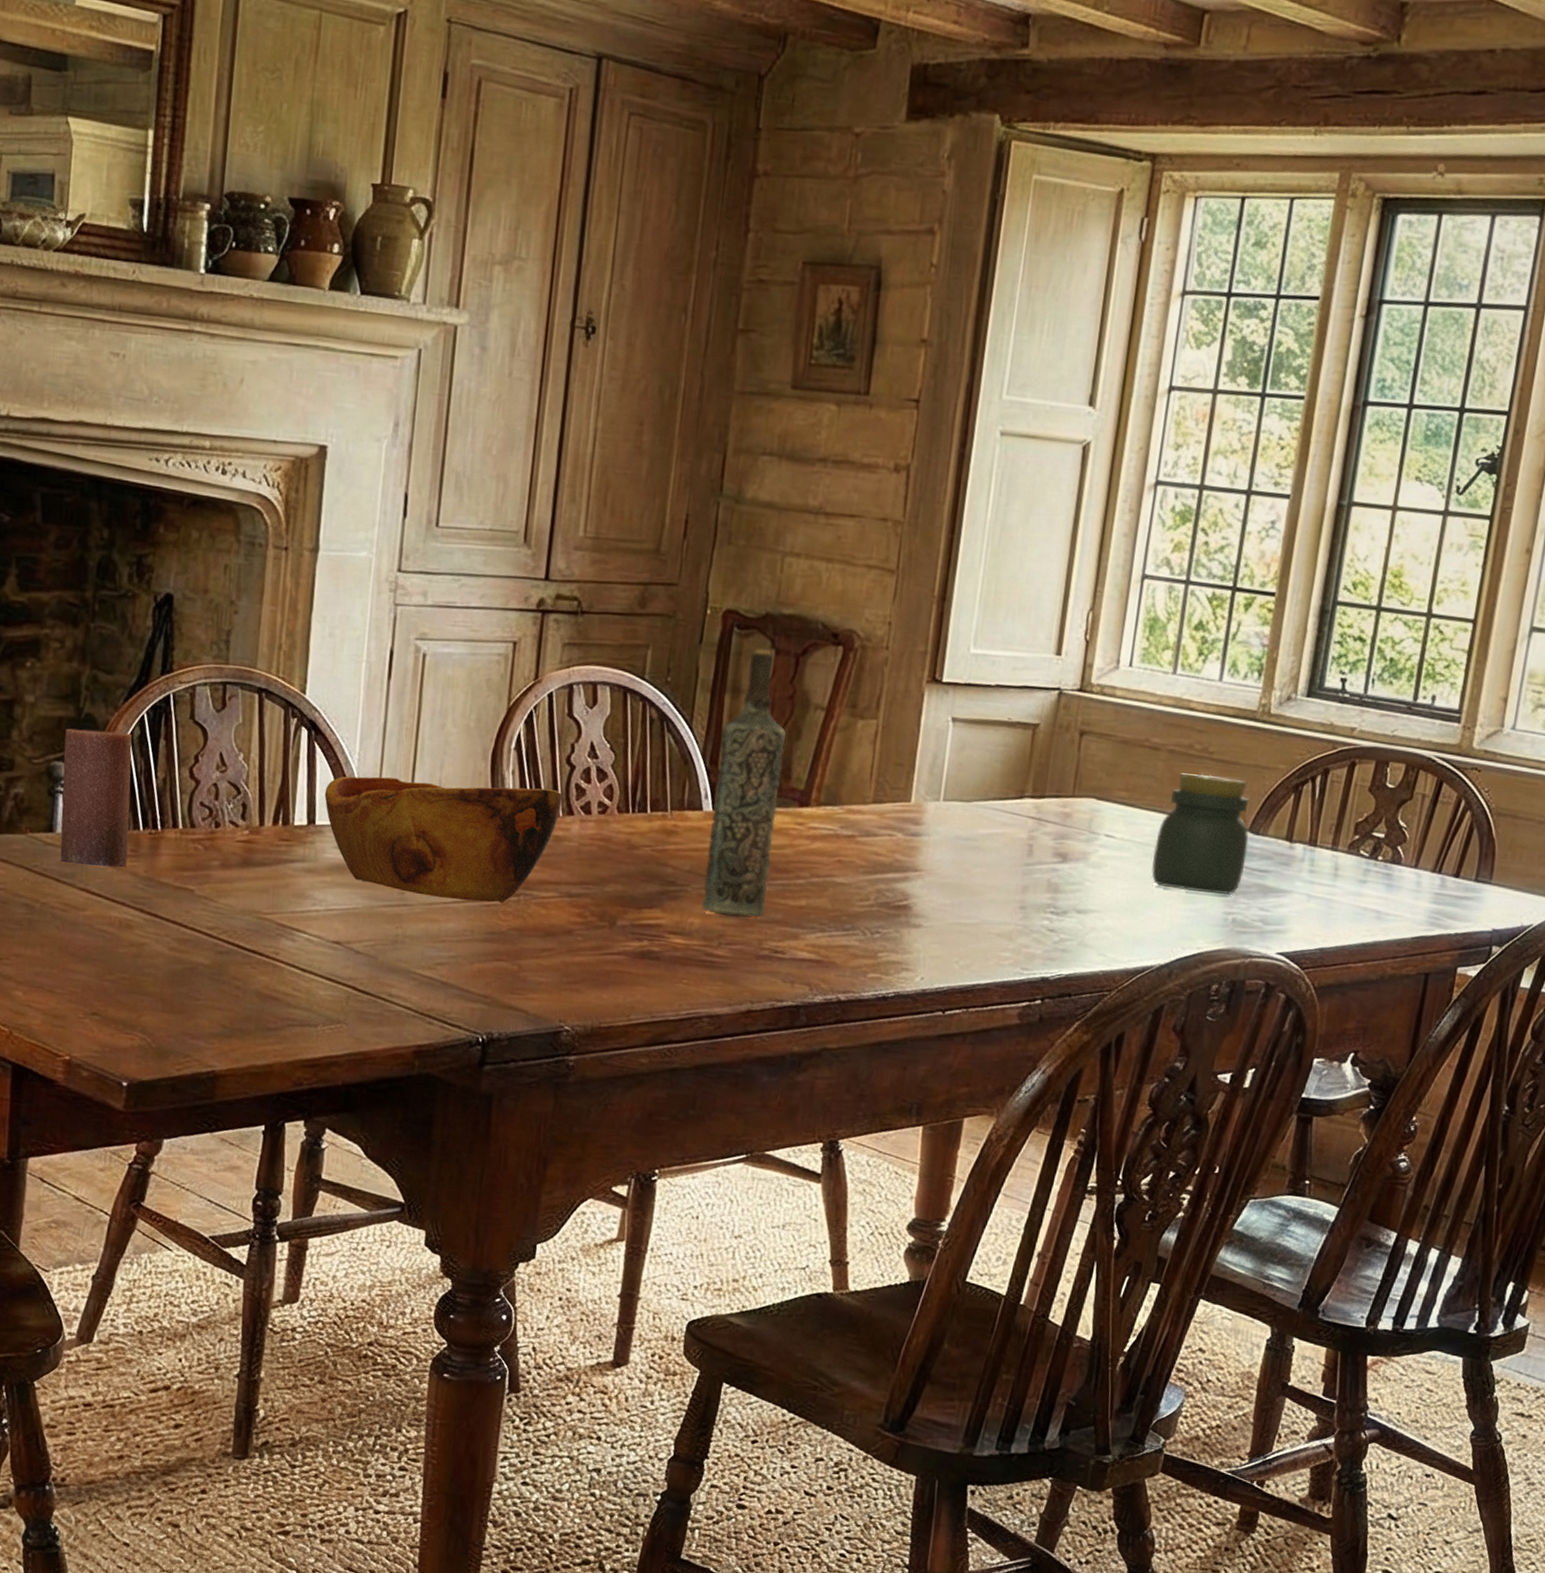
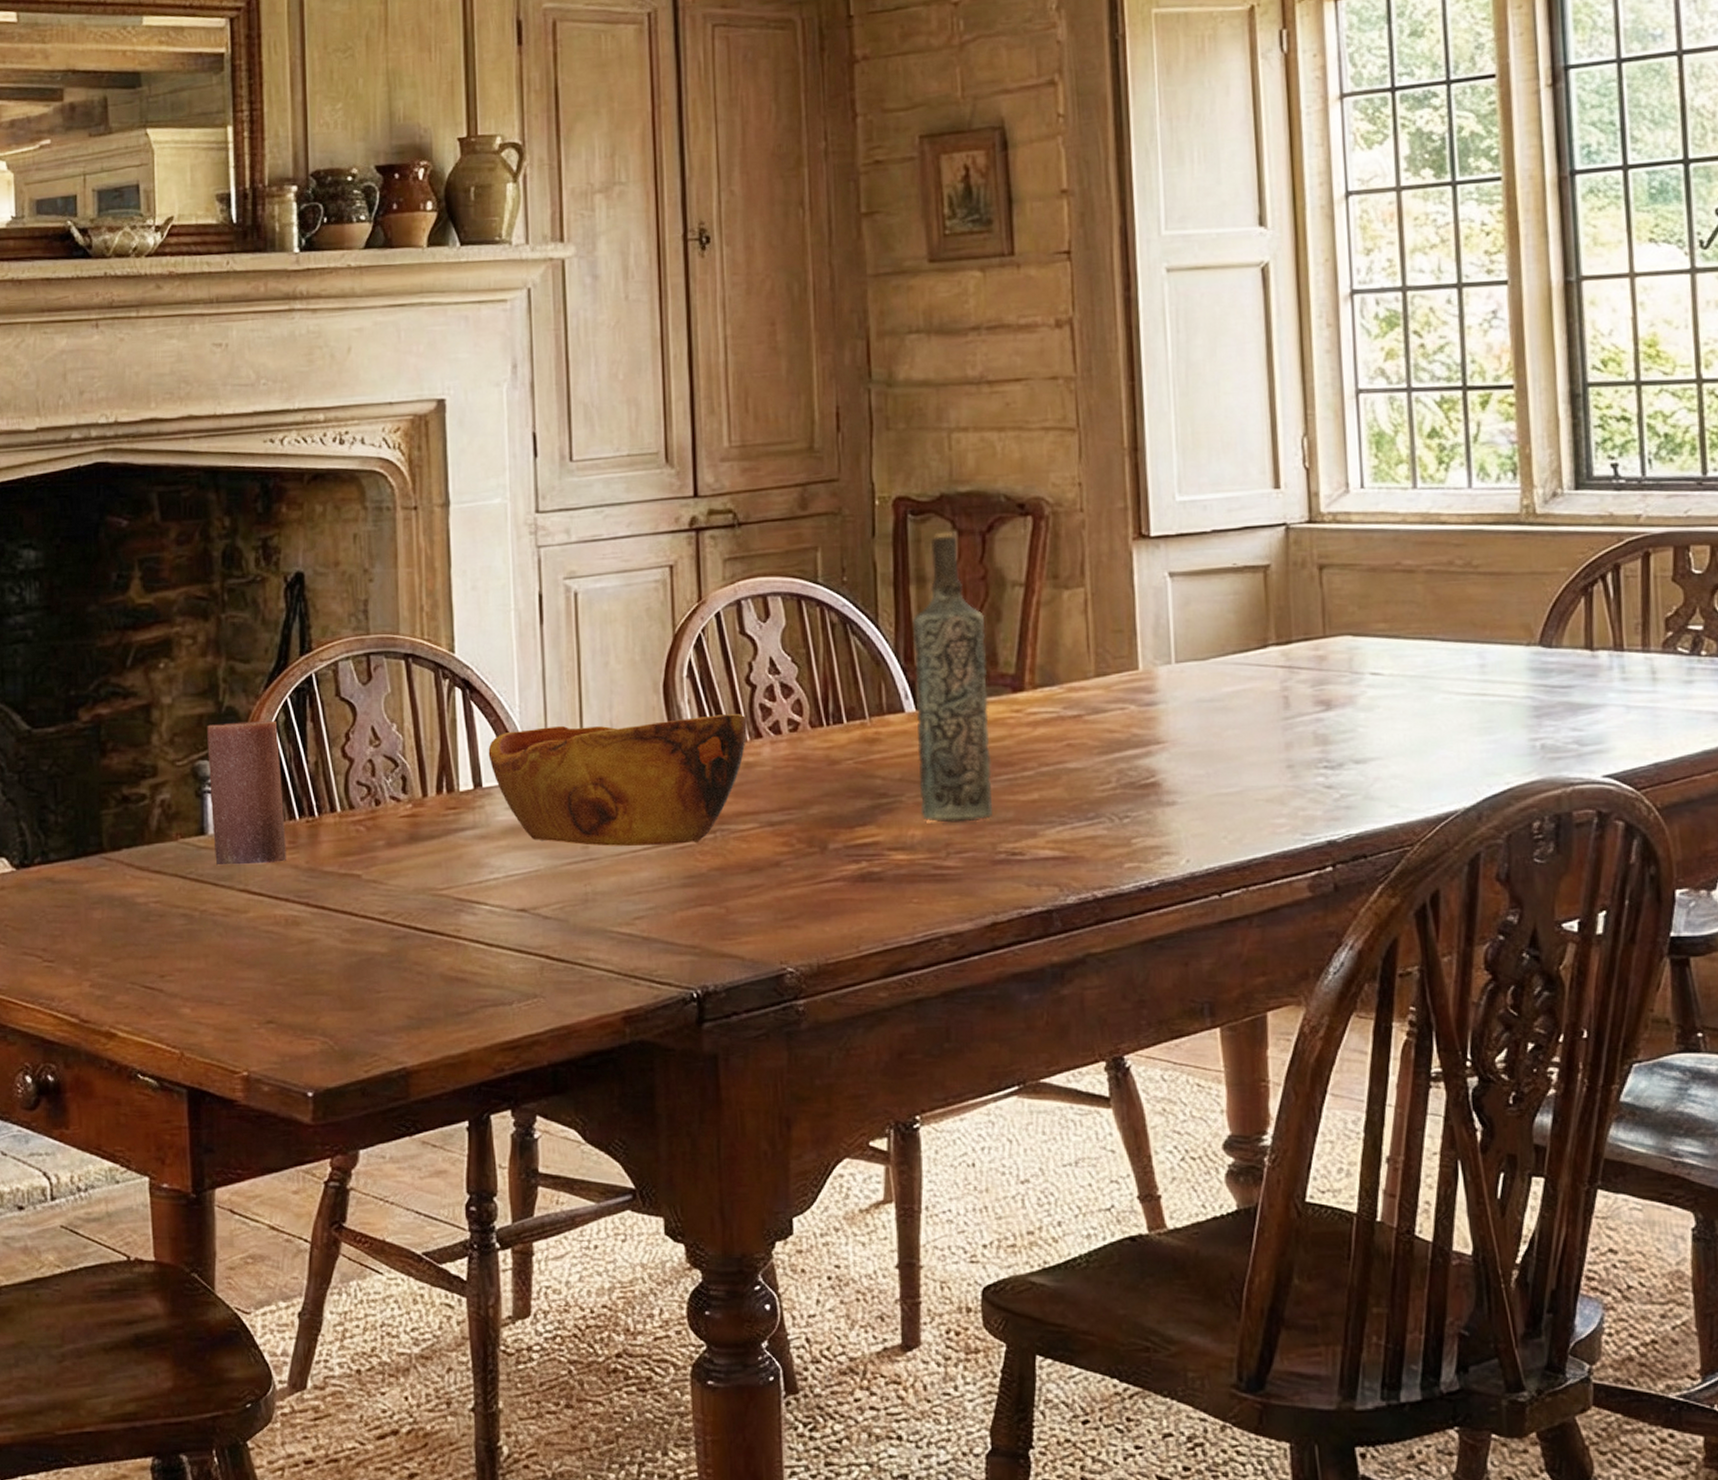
jar: present [1151,773,1249,895] -> none [1430,590,1544,722]

